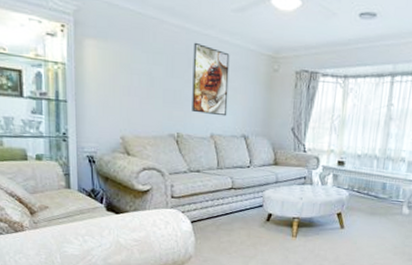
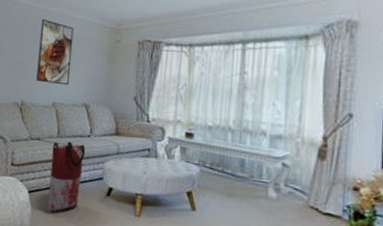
bag: none [210,173,246,239] -> present [46,141,86,212]

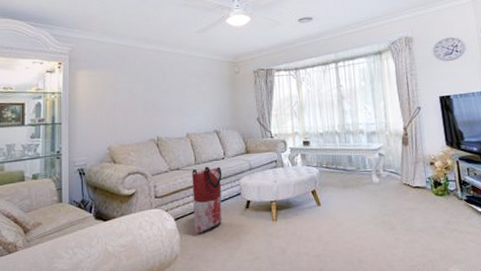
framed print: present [36,19,74,86] -> none [166,60,200,117]

